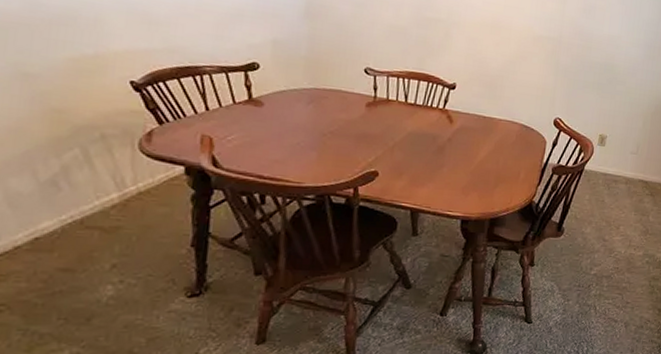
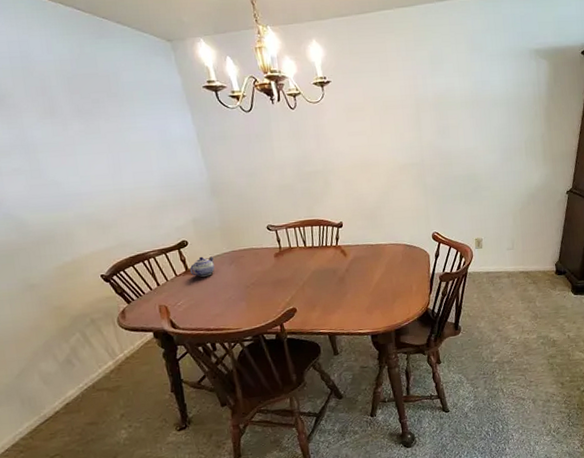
teapot: none [253,86,290,112] -> present [189,256,215,277]

